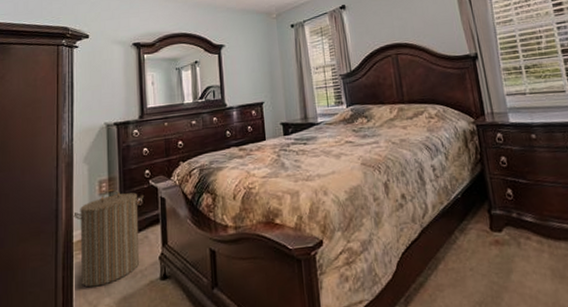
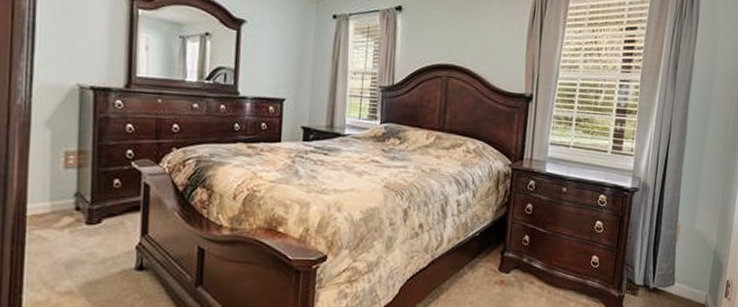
laundry hamper: present [72,188,144,288] -> none [26,163,123,267]

